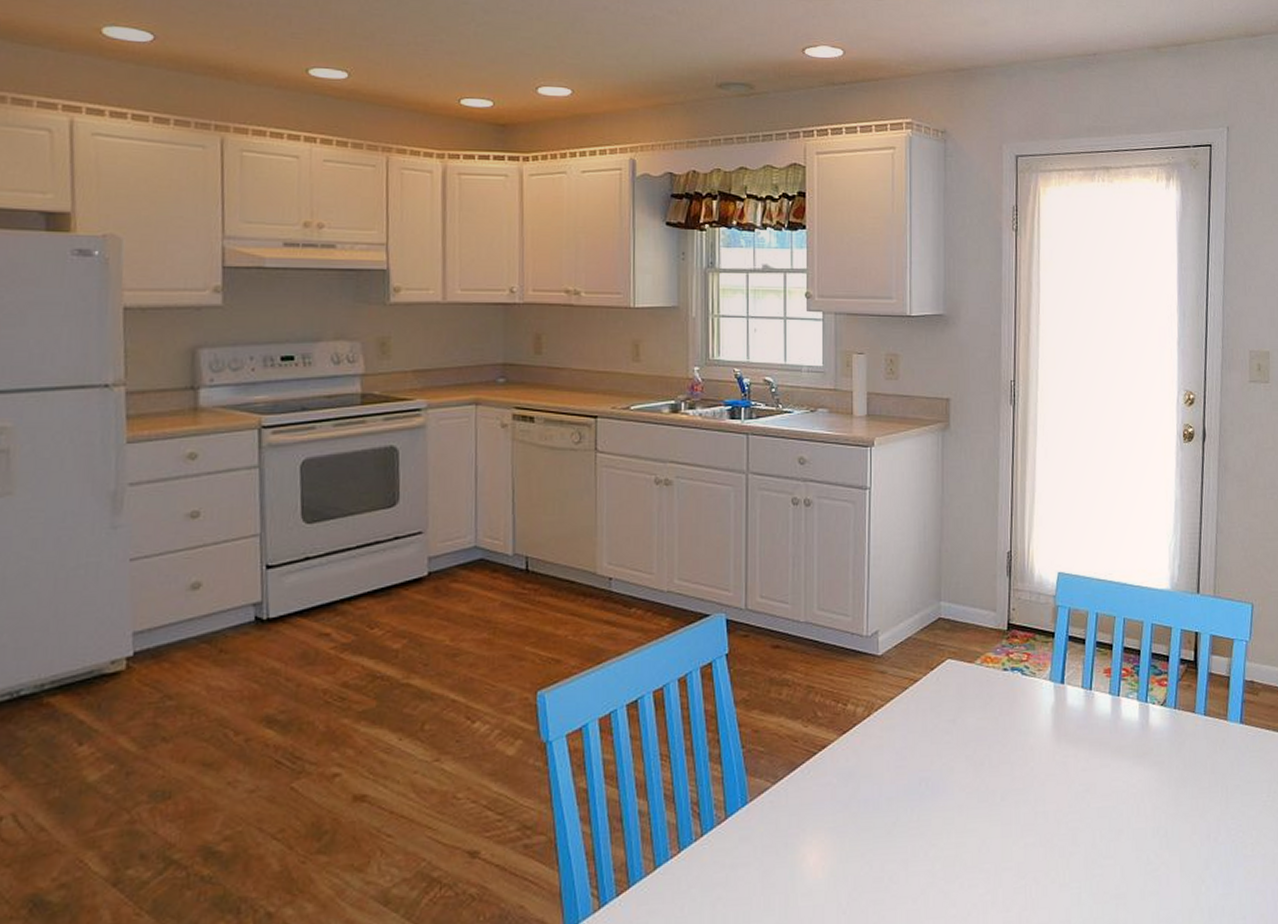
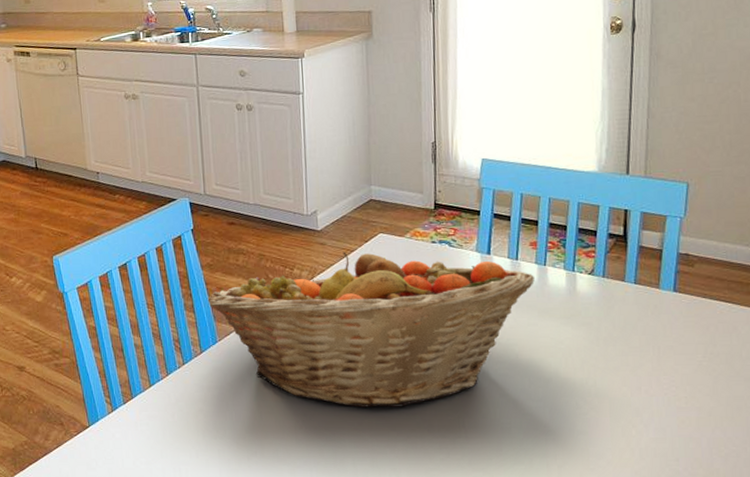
fruit basket: none [739,681,1108,880] -> present [207,251,534,408]

